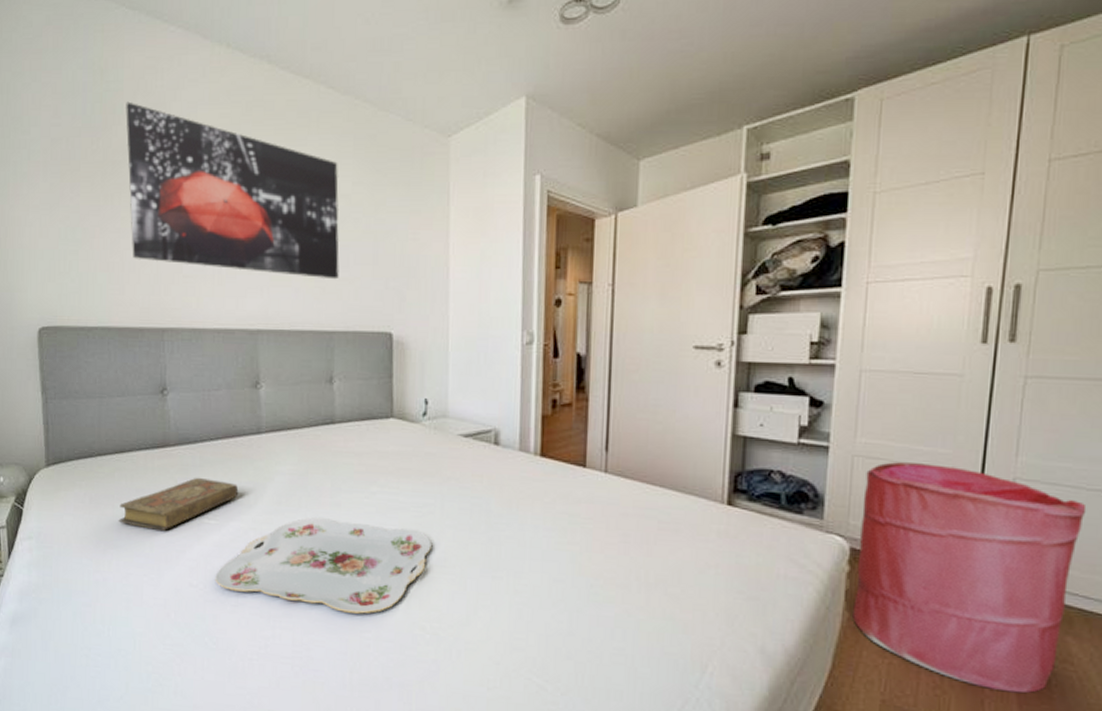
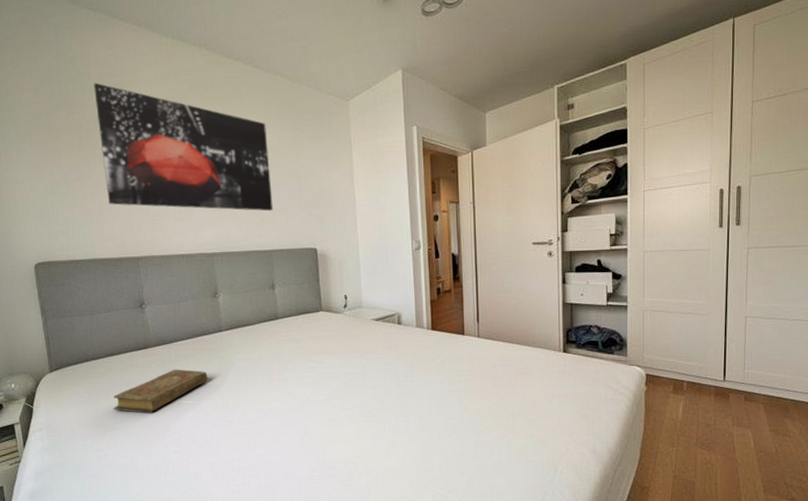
serving tray: present [215,517,431,614] -> none [194,391,358,459]
laundry hamper: present [852,462,1087,694] -> none [651,312,791,460]

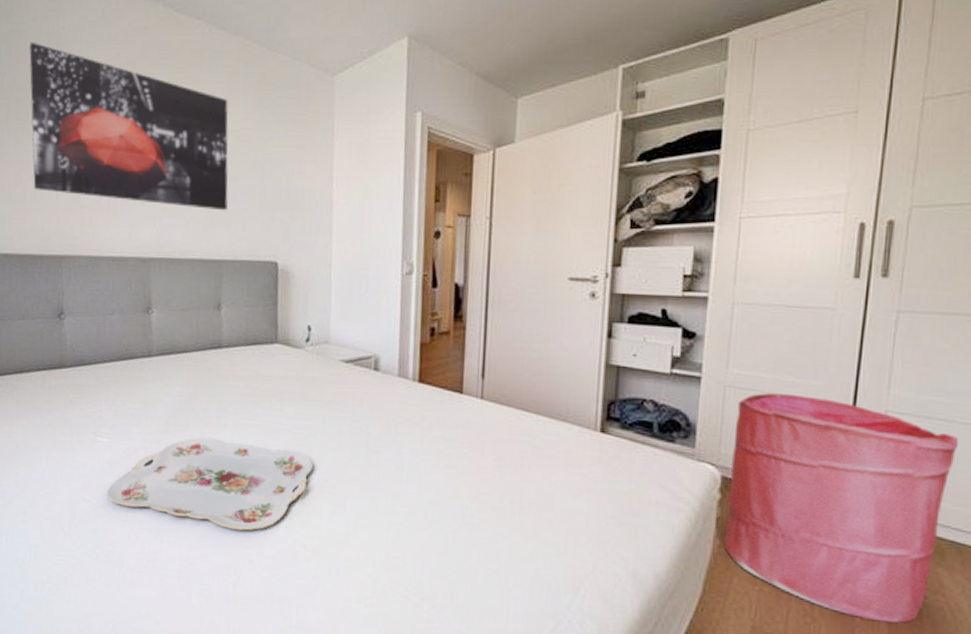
book: present [113,369,208,413] -> none [16,397,130,447]
serving tray: none [194,391,358,459] -> present [106,437,313,531]
laundry hamper: none [651,312,791,460] -> present [723,393,959,623]

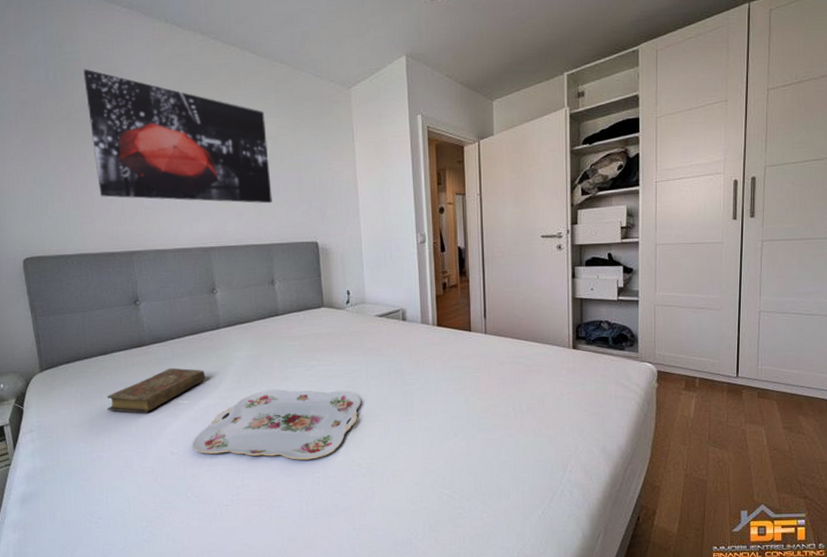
book: none [16,397,130,447] -> present [107,367,206,413]
laundry hamper: present [723,393,959,623] -> none [662,306,806,458]

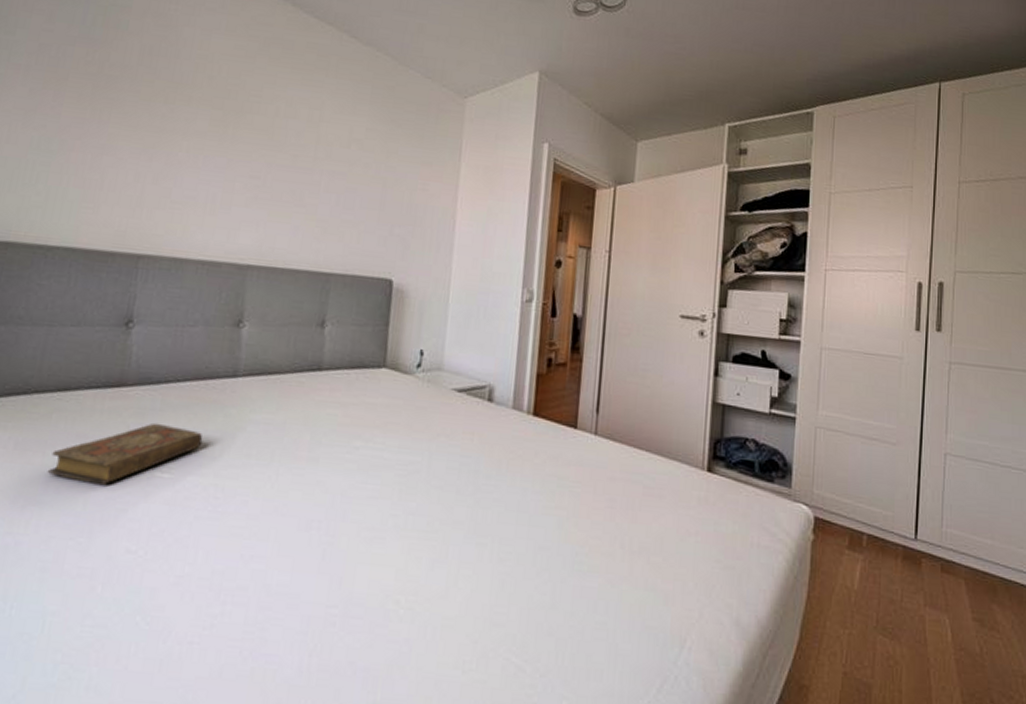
wall art: present [83,69,272,204] -> none [115,19,354,221]
serving tray: present [192,389,361,460] -> none [159,473,415,586]

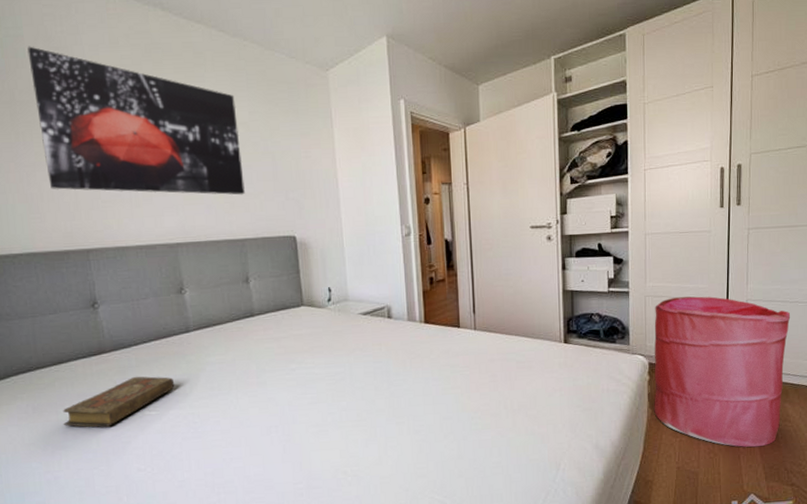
wall art: none [115,19,354,221] -> present [27,46,245,195]
laundry hamper: none [817,434,1001,662] -> present [654,296,791,448]

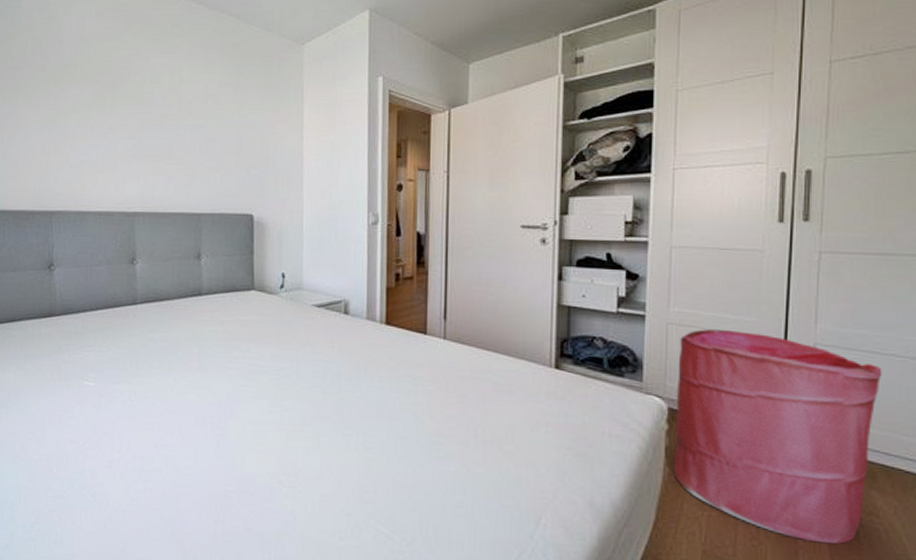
wall art: present [27,46,245,195] -> none [23,16,207,168]
book: present [63,376,175,427] -> none [8,343,116,392]

